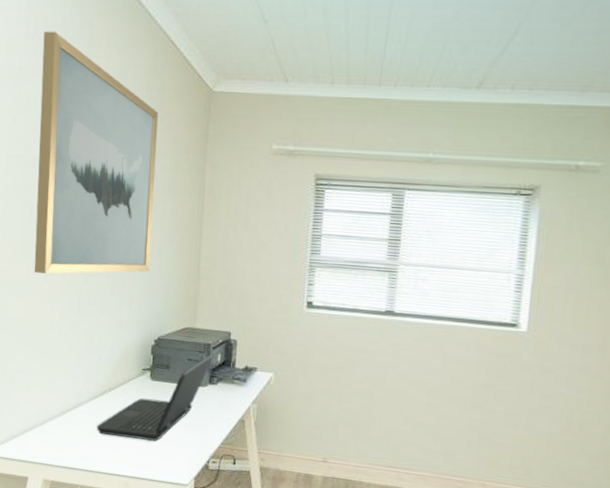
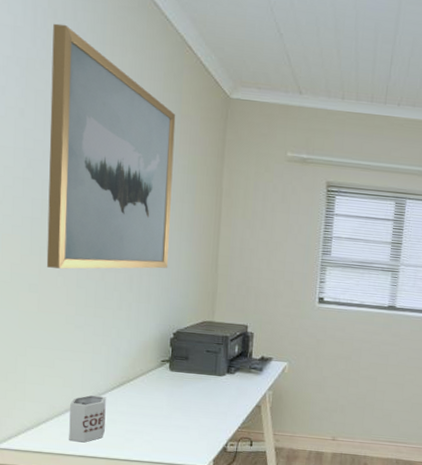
mug: none [52,403,88,453] -> present [69,395,106,443]
laptop: present [96,353,213,441] -> none [114,345,231,428]

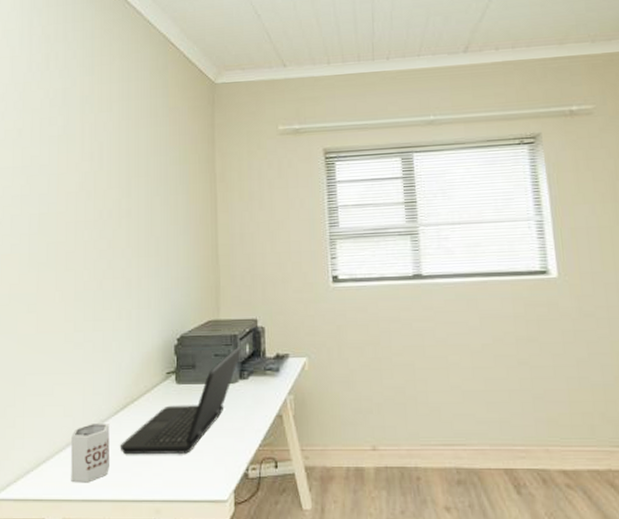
wall art: present [46,23,176,269] -> none [44,46,167,284]
laptop: none [114,345,231,428] -> present [119,345,241,454]

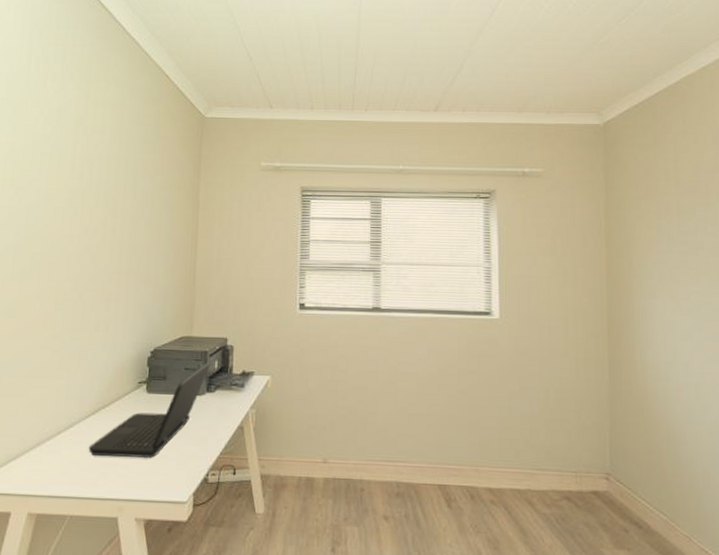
mug: present [71,422,110,483] -> none [39,424,80,481]

